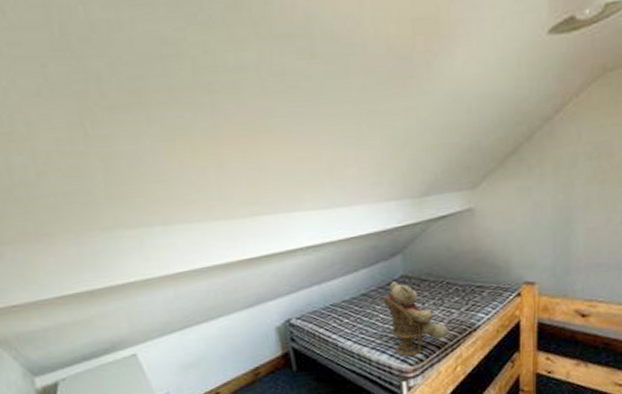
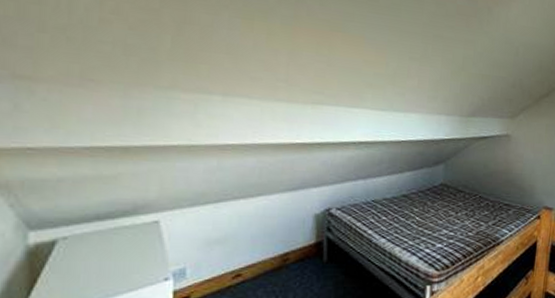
teddy bear: present [382,281,449,357] -> none [420,188,476,261]

